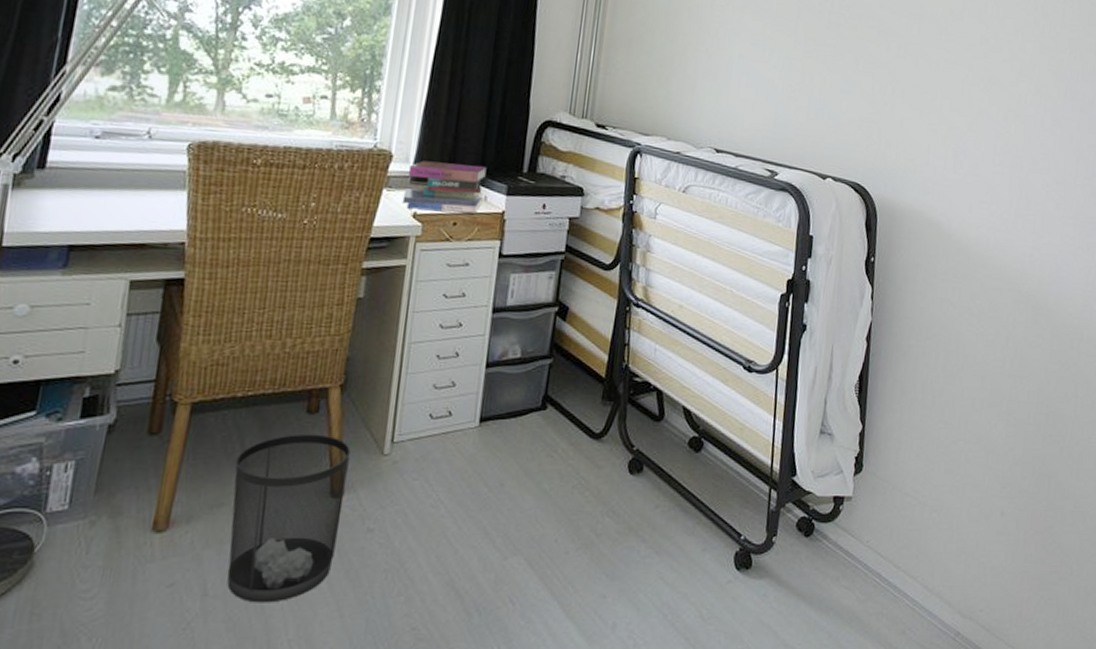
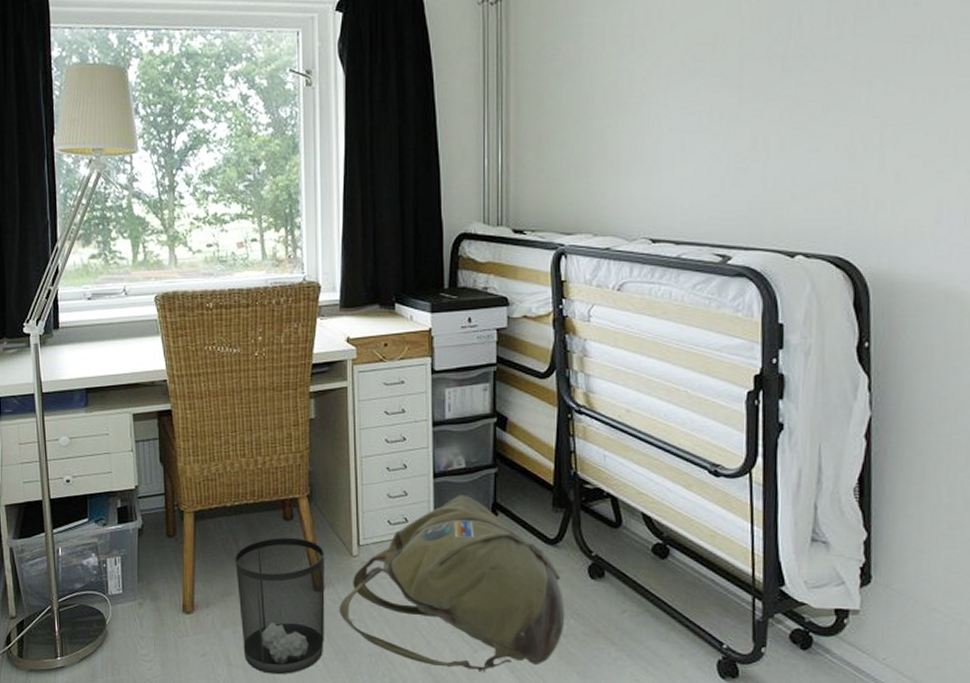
backpack: none [357,386,602,582] -> present [339,494,565,673]
books: present [402,160,487,214] -> none [335,287,409,335]

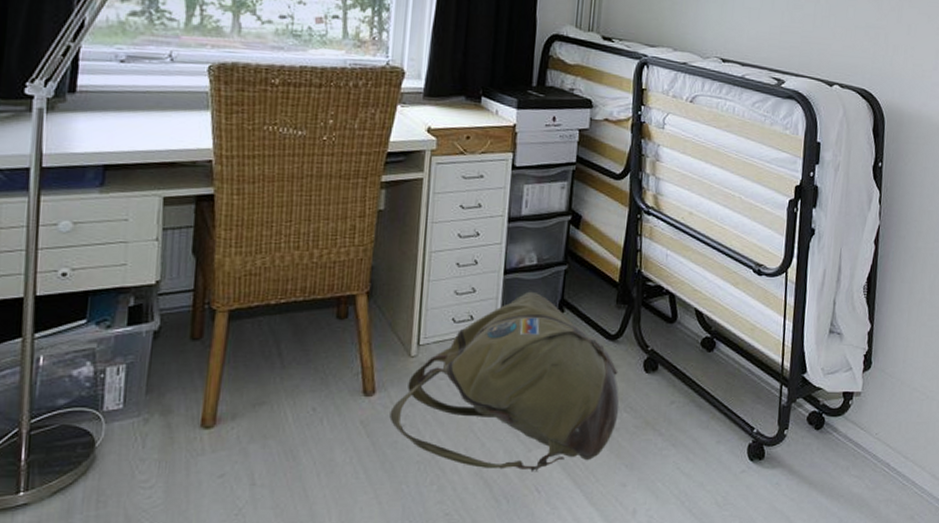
waste bin: present [234,537,325,675] -> none [272,337,380,492]

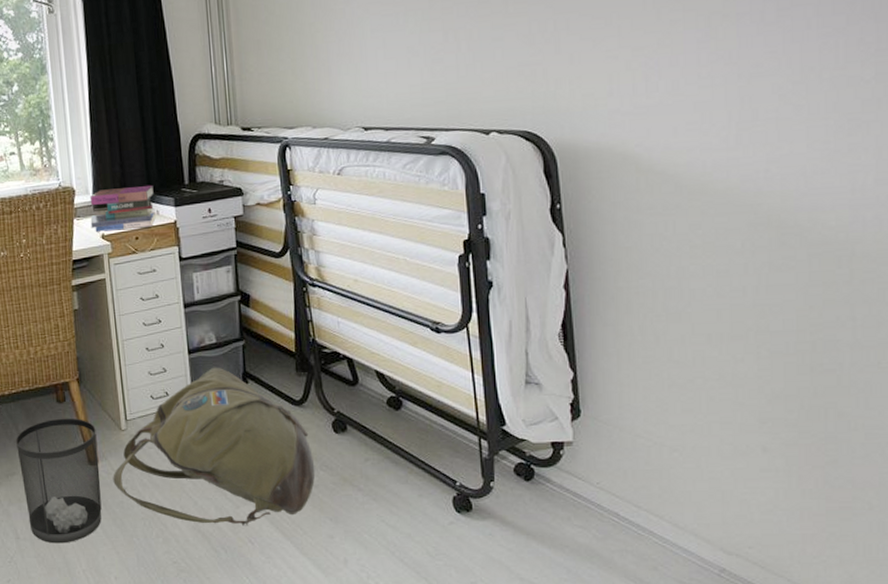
waste bin: none [272,337,380,492] -> present [15,418,102,544]
books: none [416,76,497,127] -> present [89,186,156,232]

